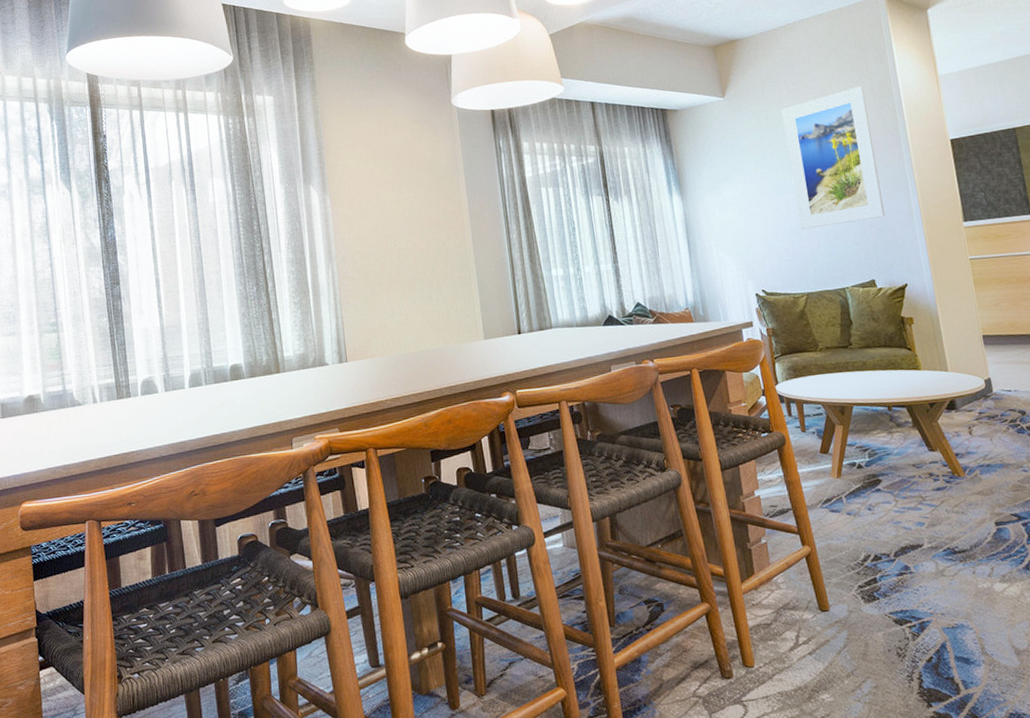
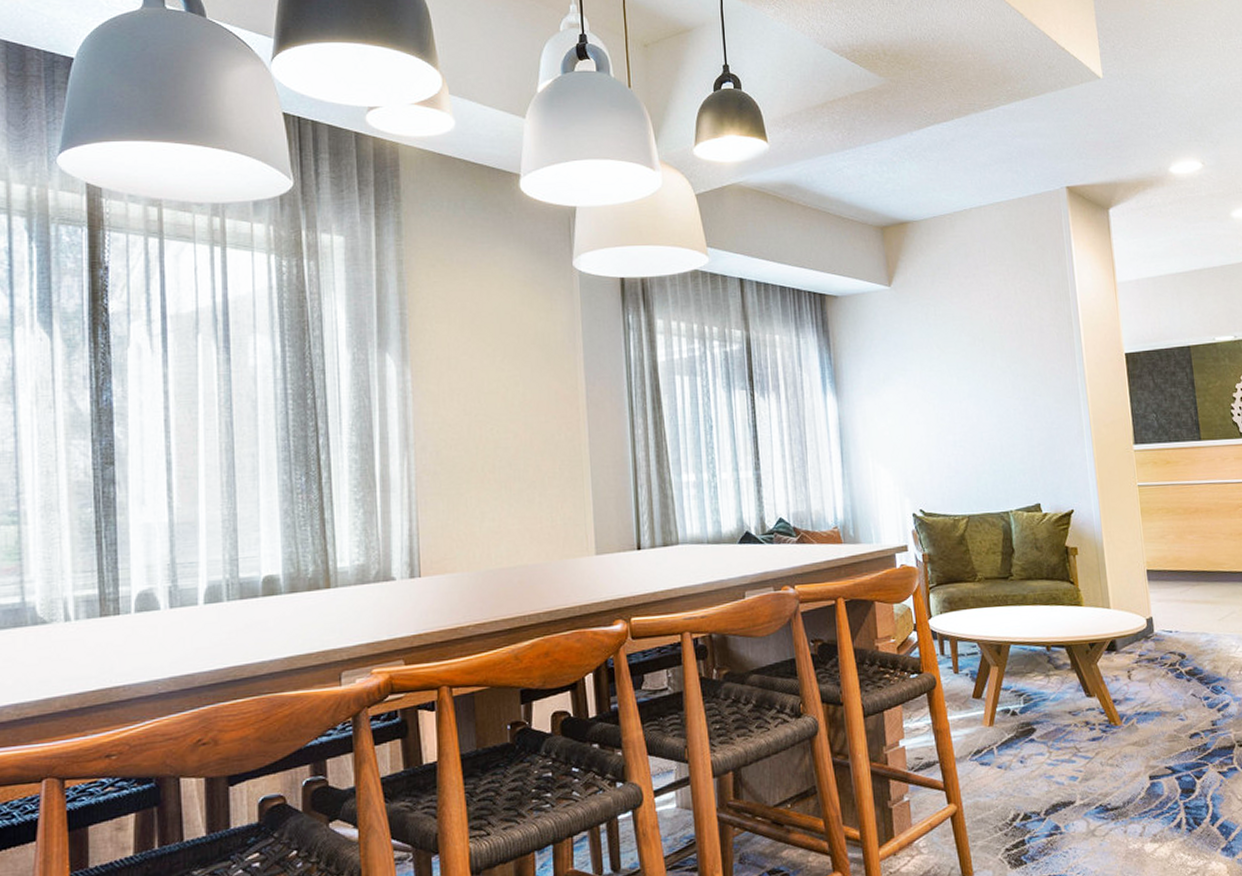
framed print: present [781,86,886,230] -> none [951,287,1055,444]

